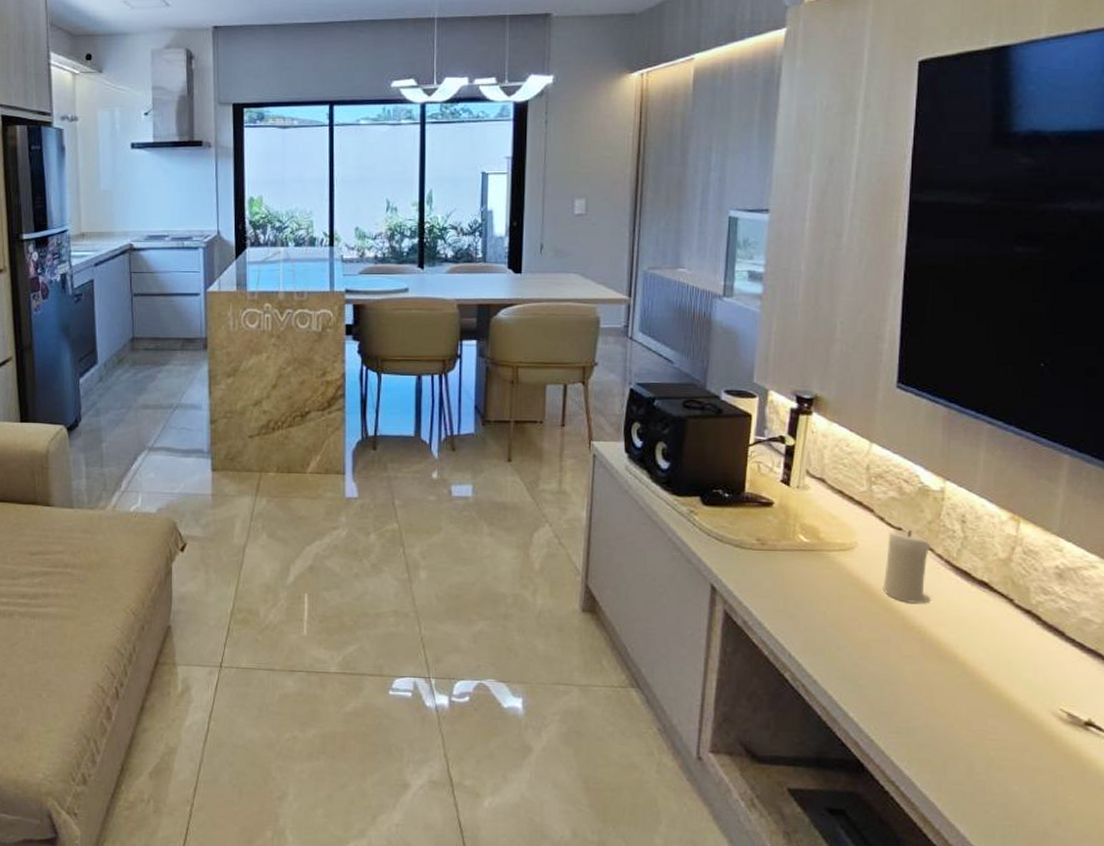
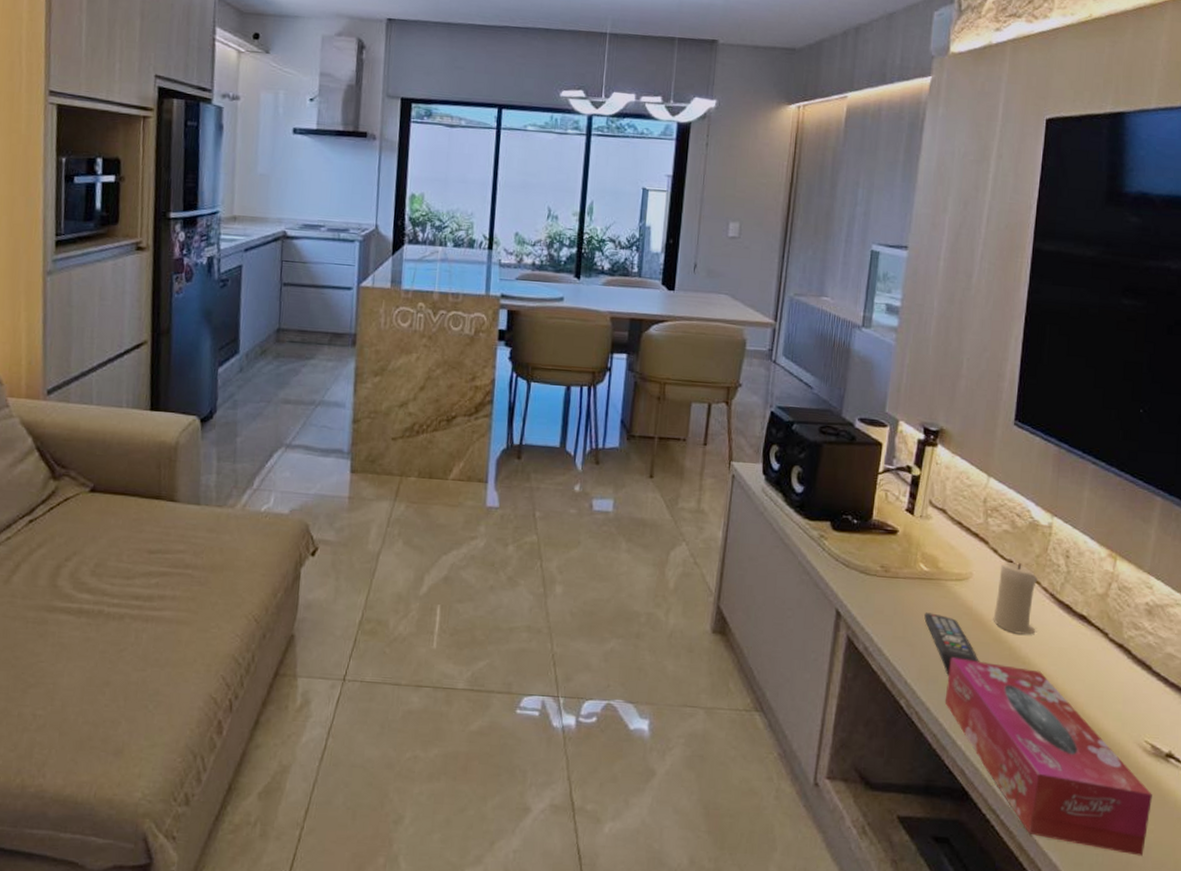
remote control: none [807,584,869,648] -> present [924,612,979,676]
tissue box: none [833,629,1071,827] -> present [944,657,1152,856]

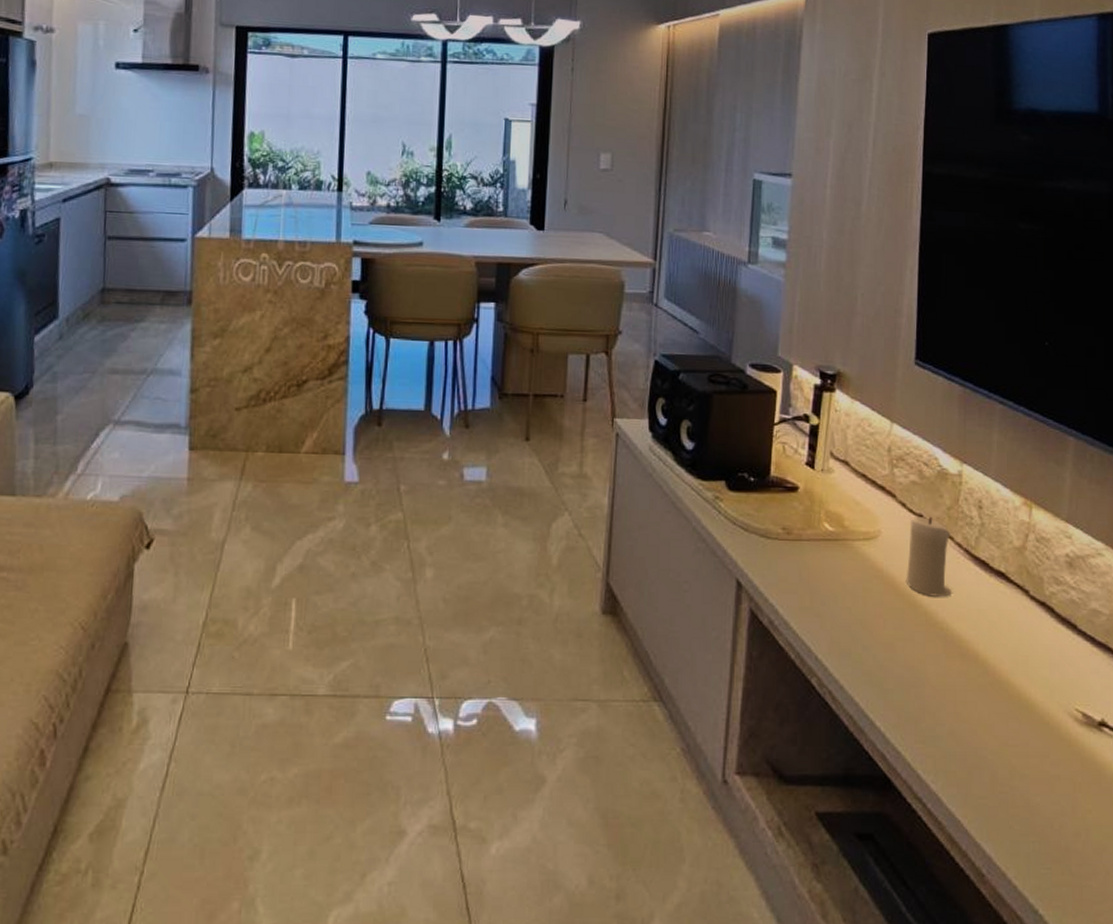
remote control: present [924,612,979,676] -> none [832,578,894,649]
tissue box: present [944,657,1152,856] -> none [859,627,1087,840]

